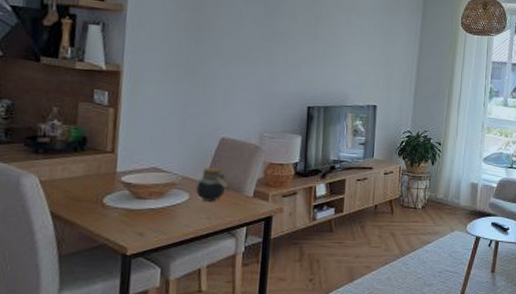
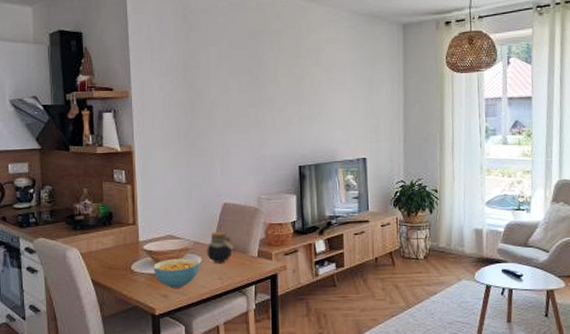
cereal bowl: none [130,193,187,226] -> present [153,258,200,288]

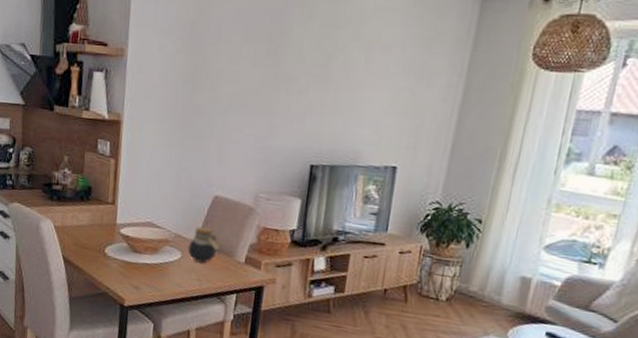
cereal bowl: present [153,258,200,288] -> none [127,248,179,282]

